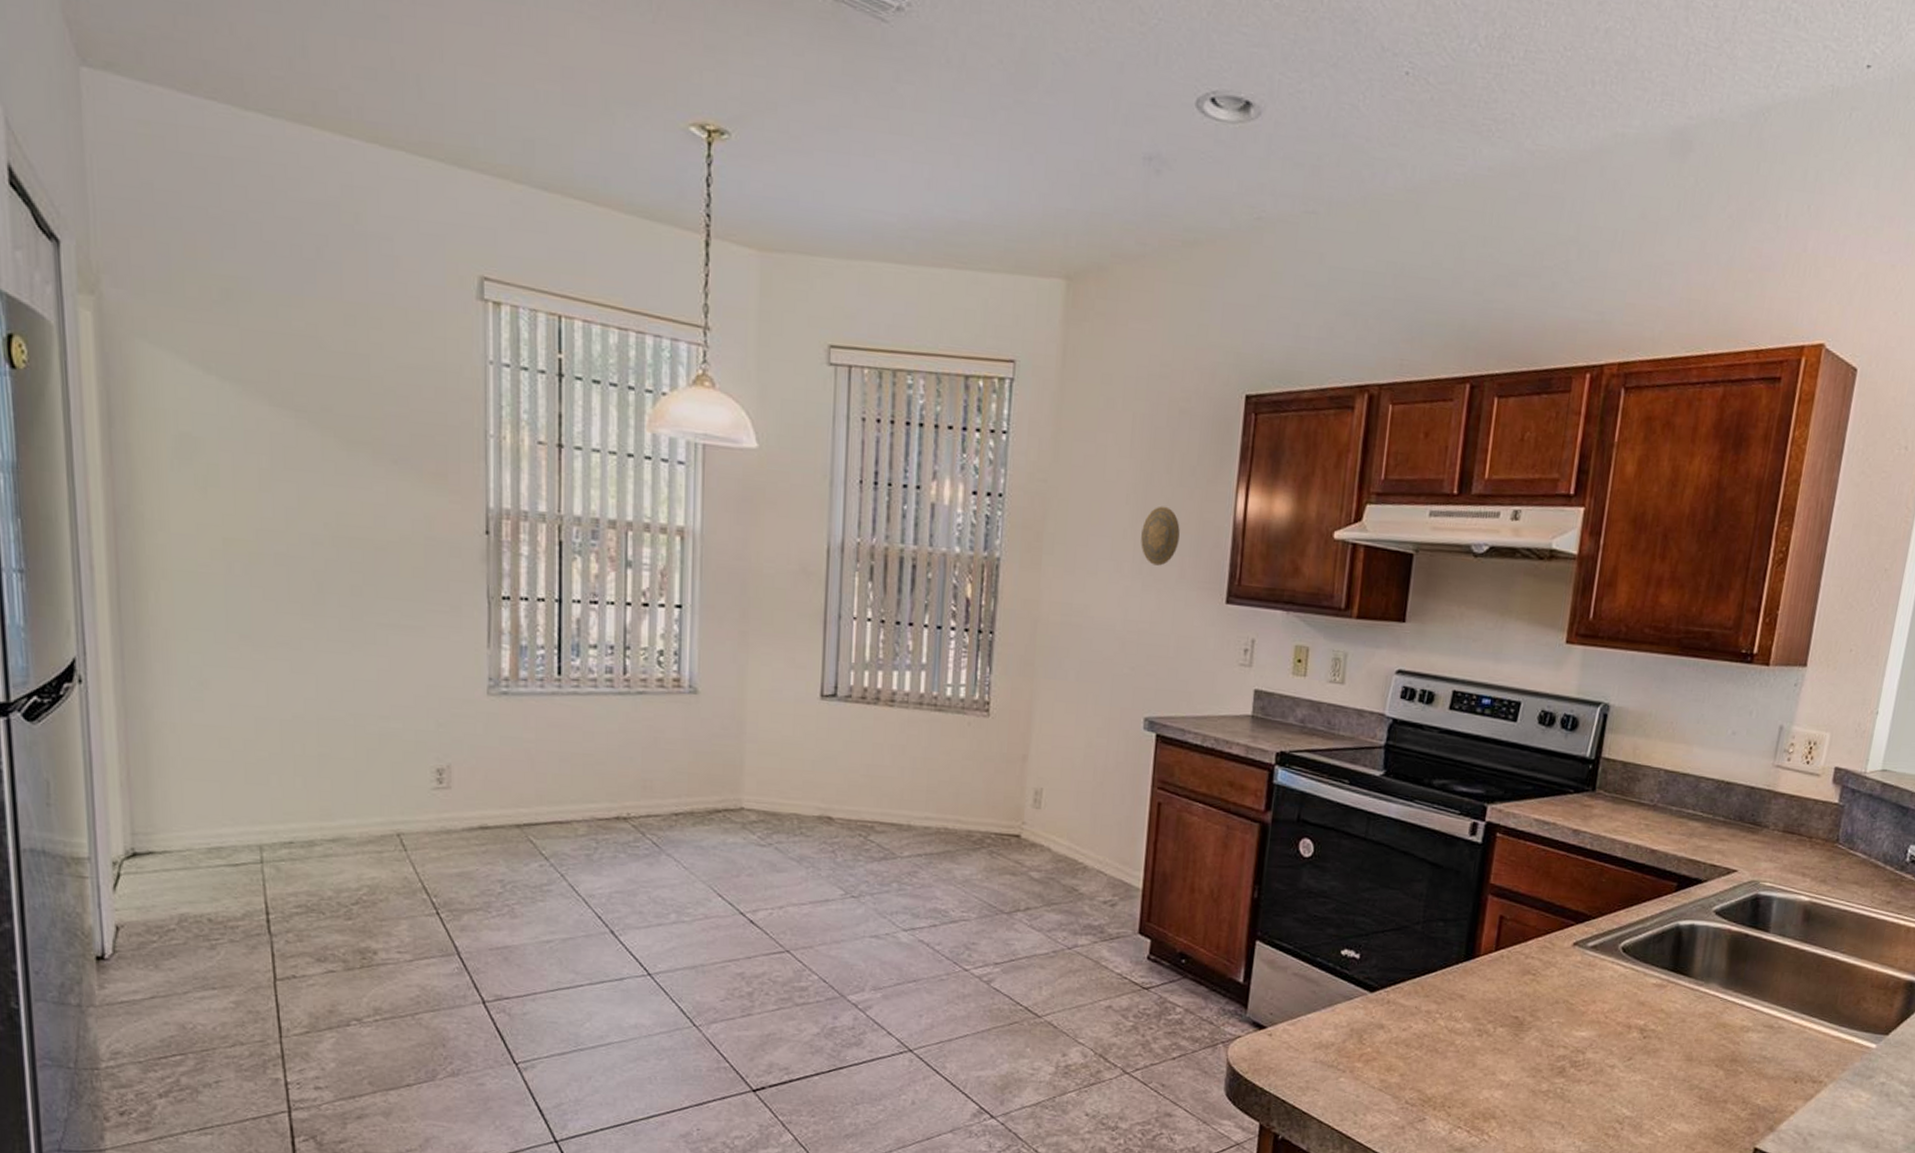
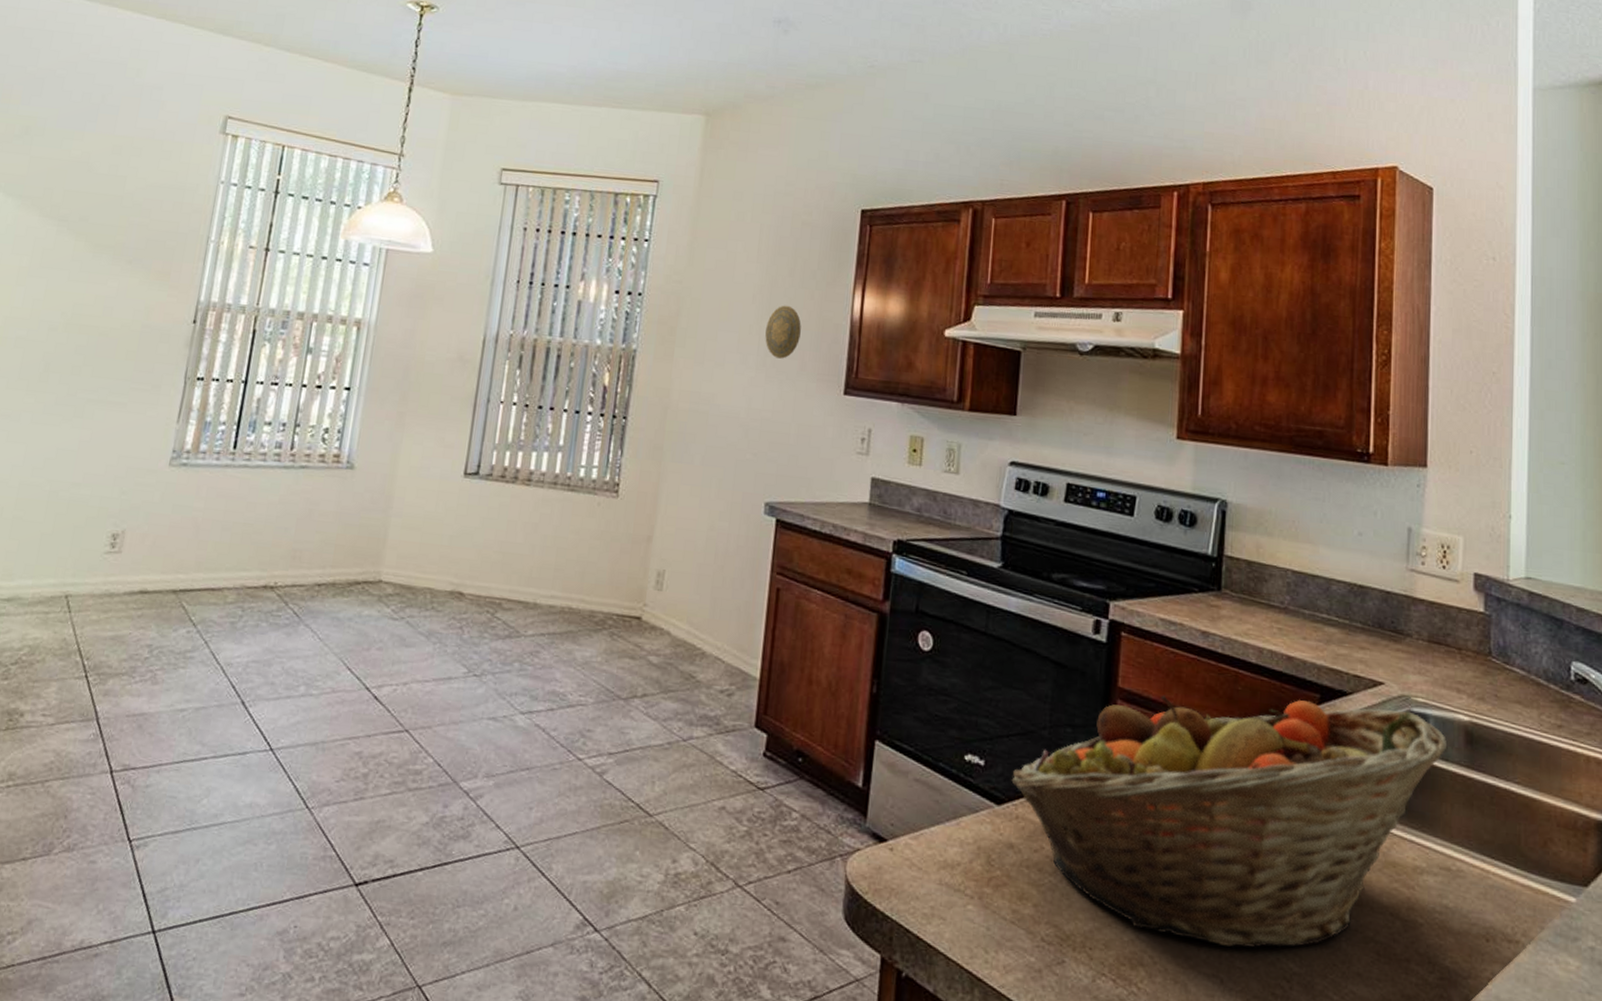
fruit basket: none [1384,889,1787,1100] -> present [1011,695,1448,948]

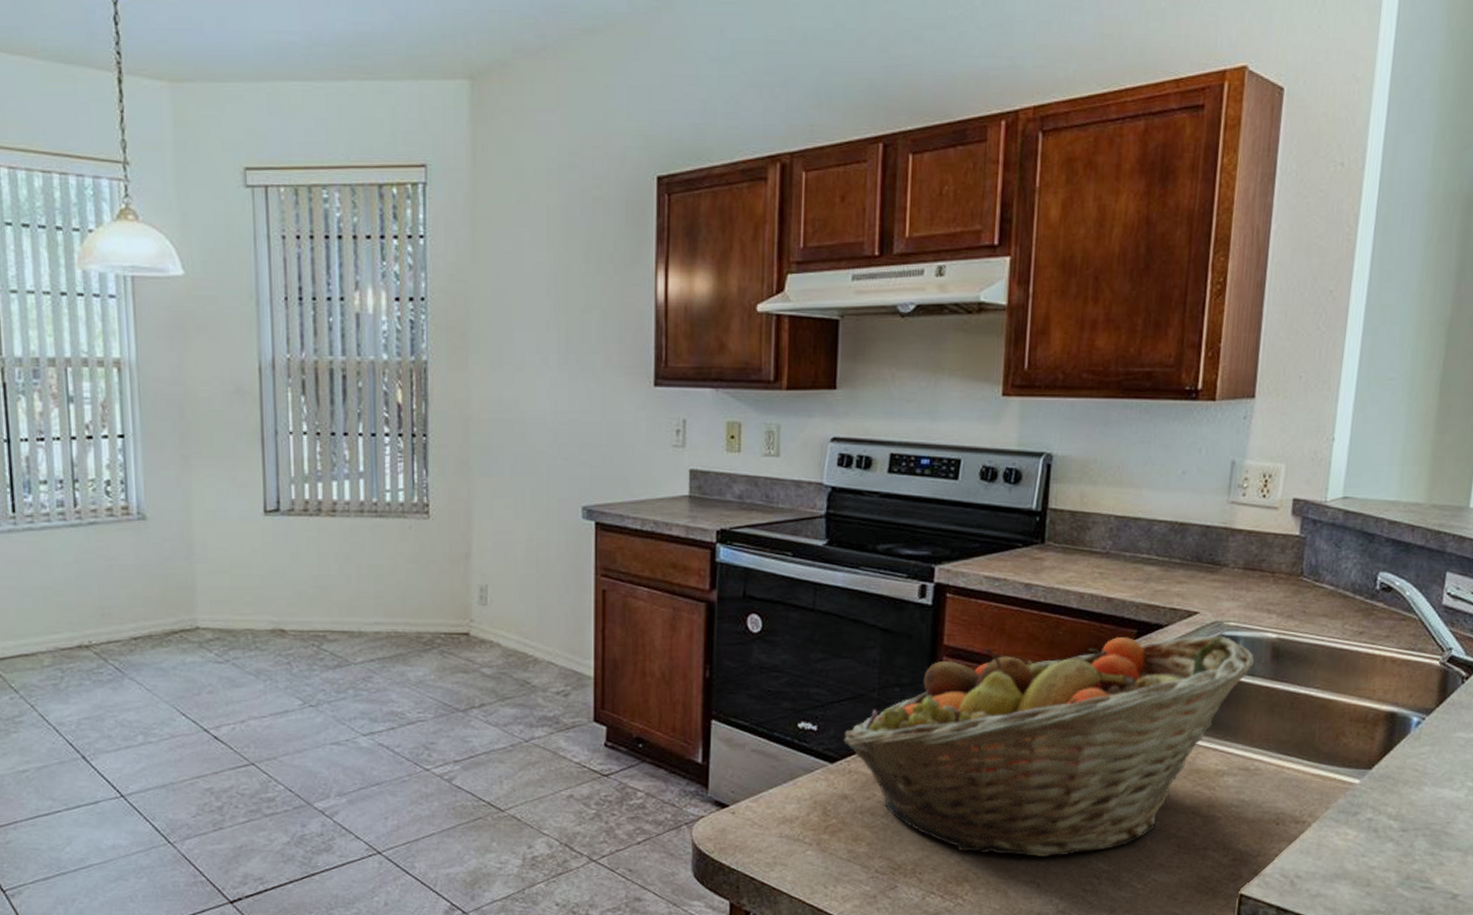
decorative plate: present [765,305,801,359] -> none [565,295,602,355]

